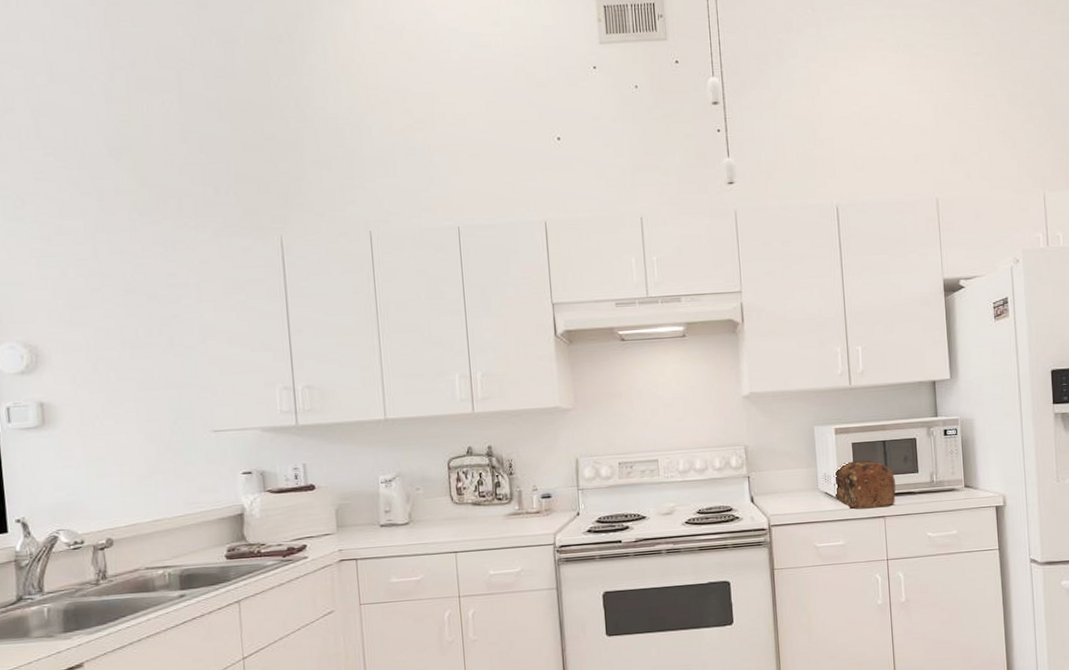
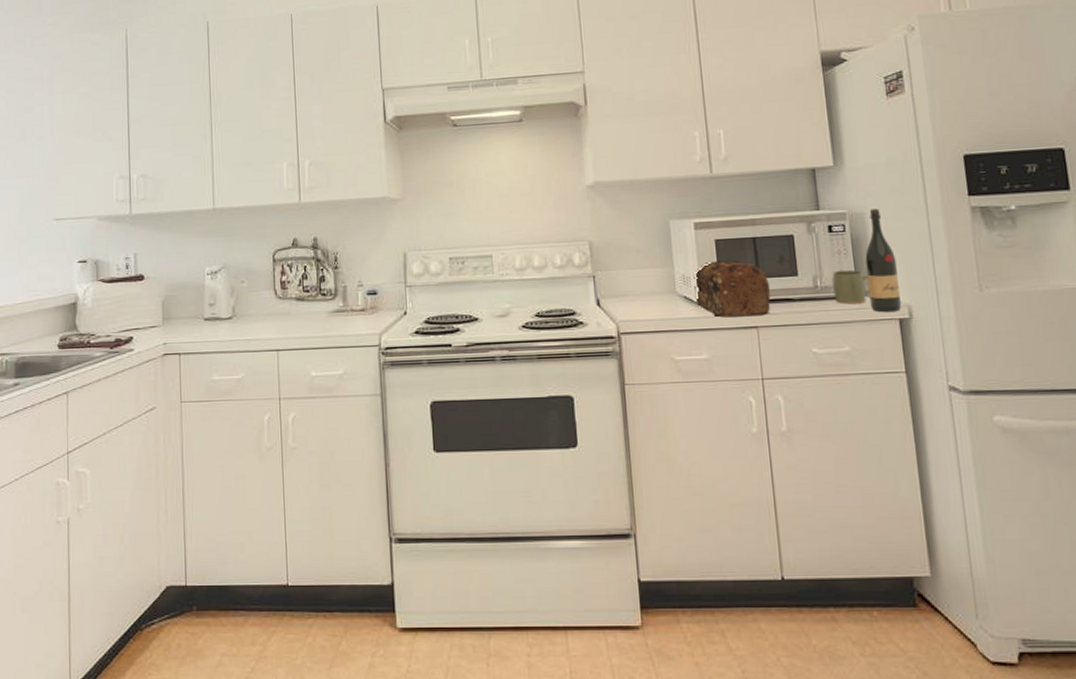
mug: none [945,467,975,496] -> present [832,270,871,305]
wine bottle: none [972,415,998,502] -> present [865,208,901,313]

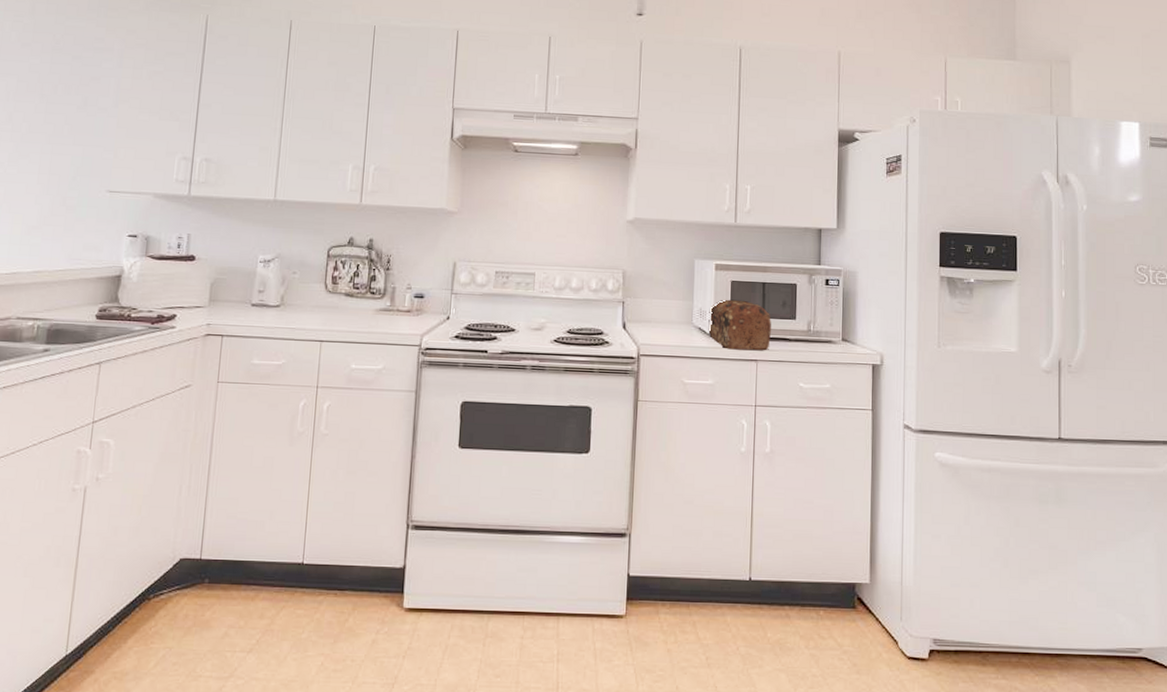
mug: present [832,270,871,305] -> none [823,319,853,349]
wine bottle: present [865,208,901,313] -> none [851,269,876,359]

